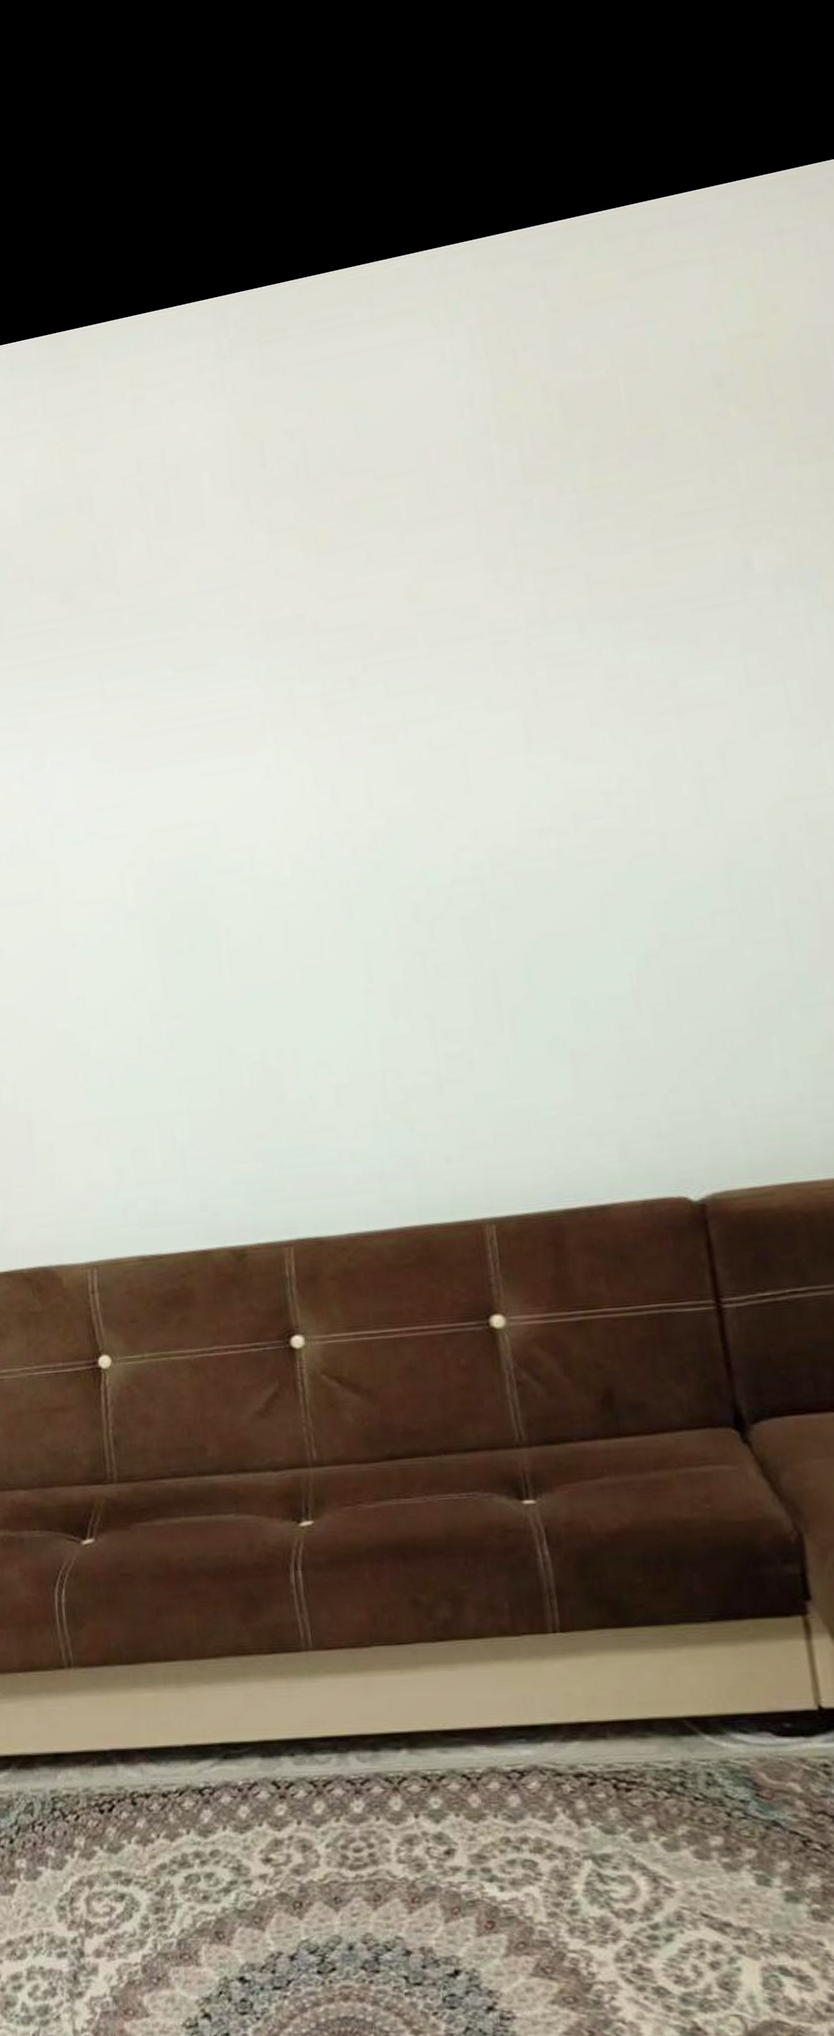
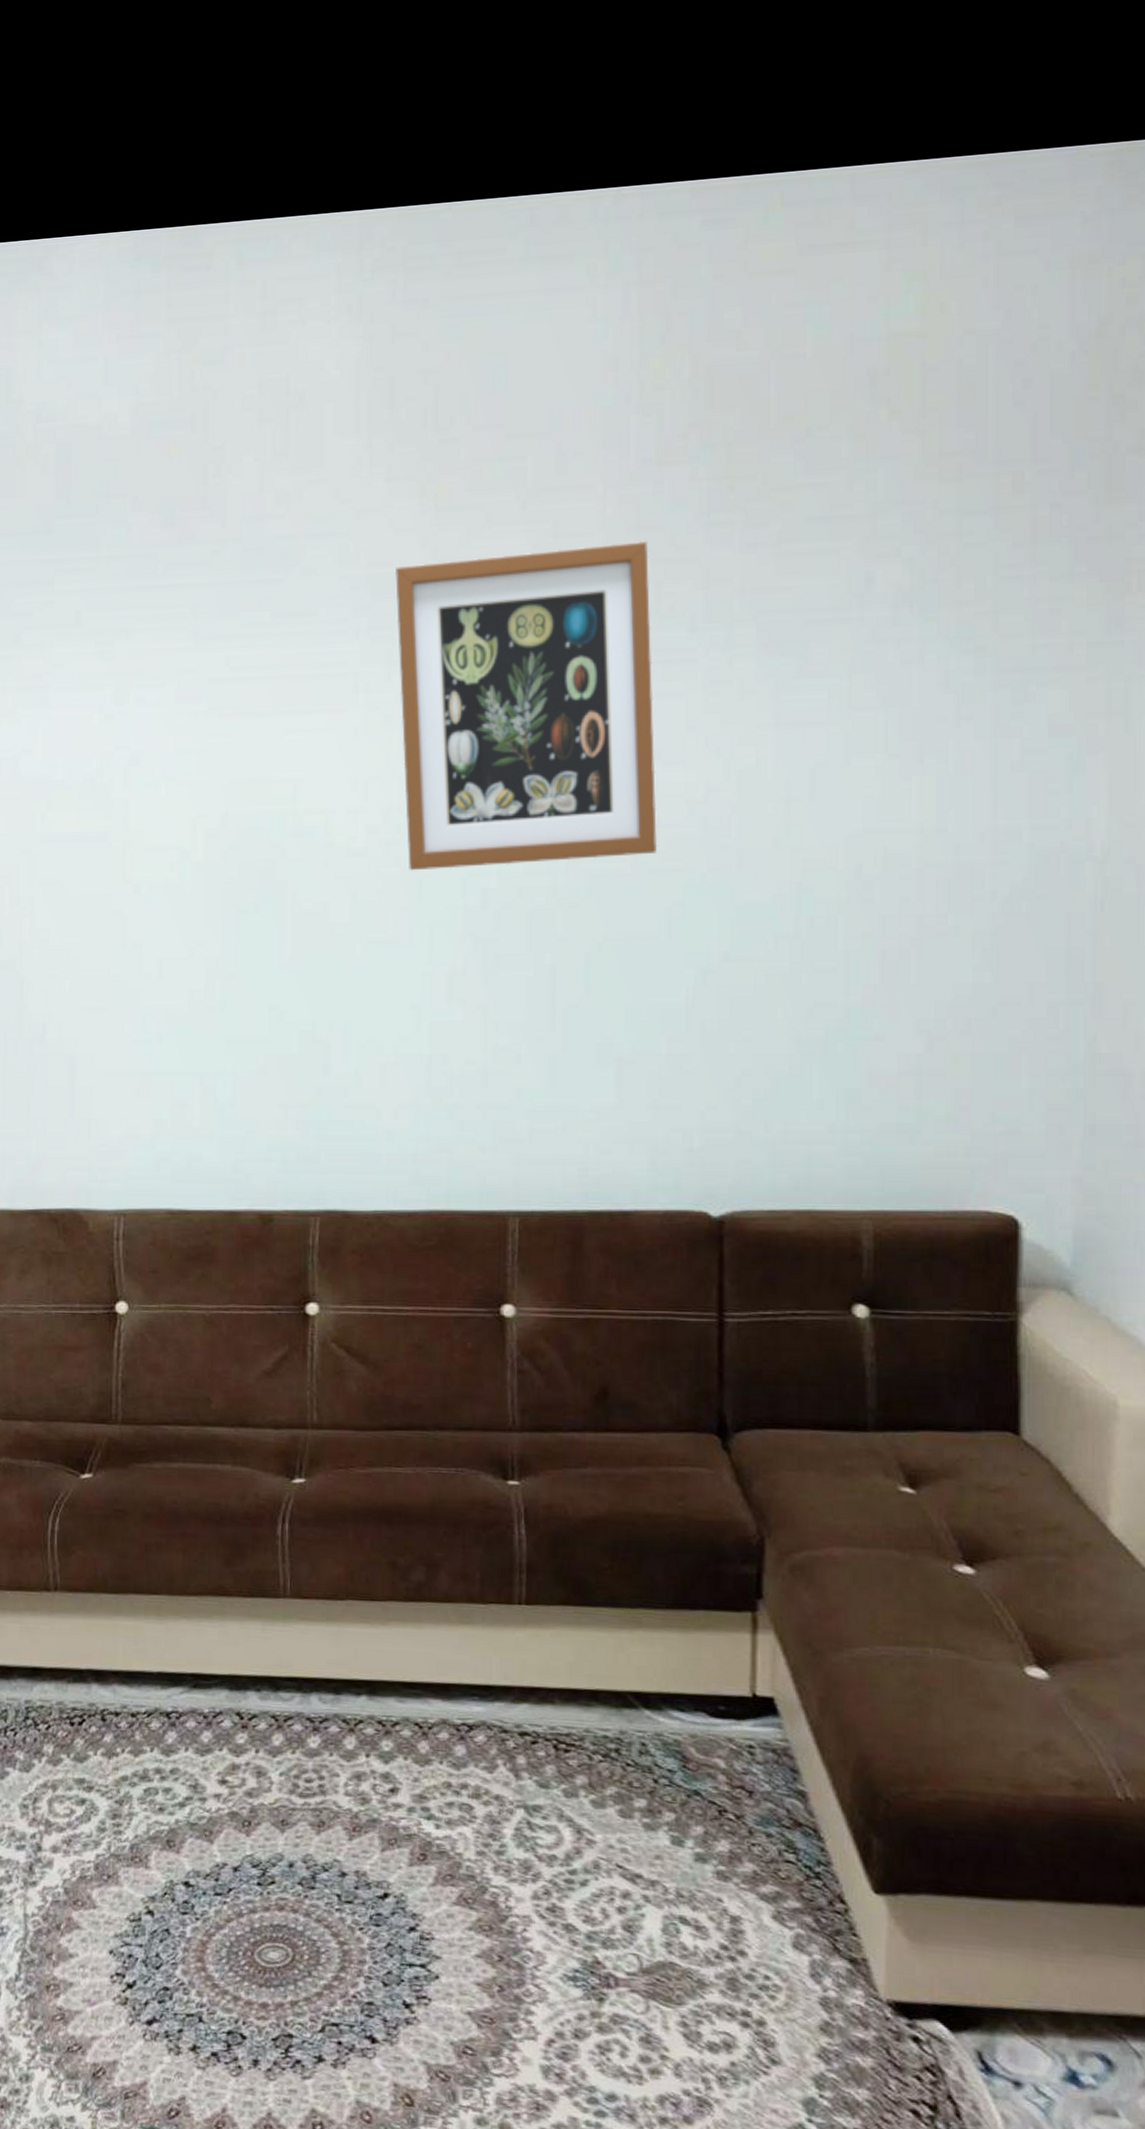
wall art: none [287,555,580,894] -> present [395,540,658,871]

